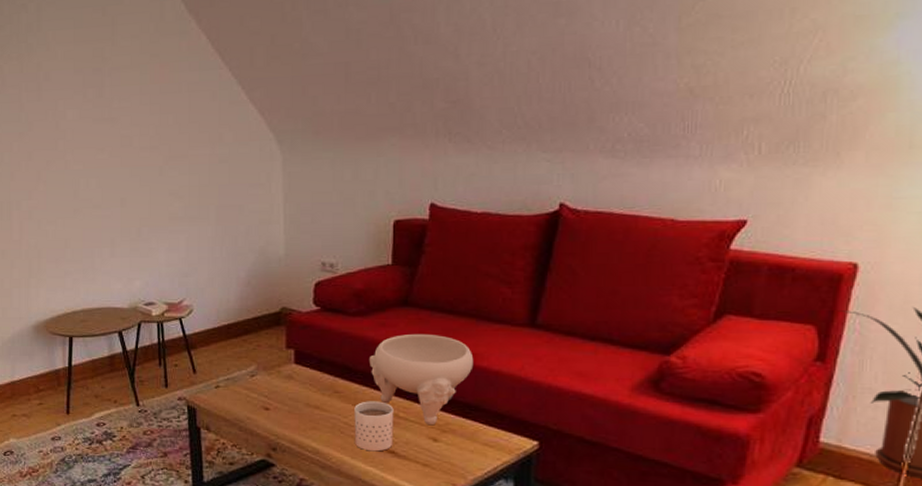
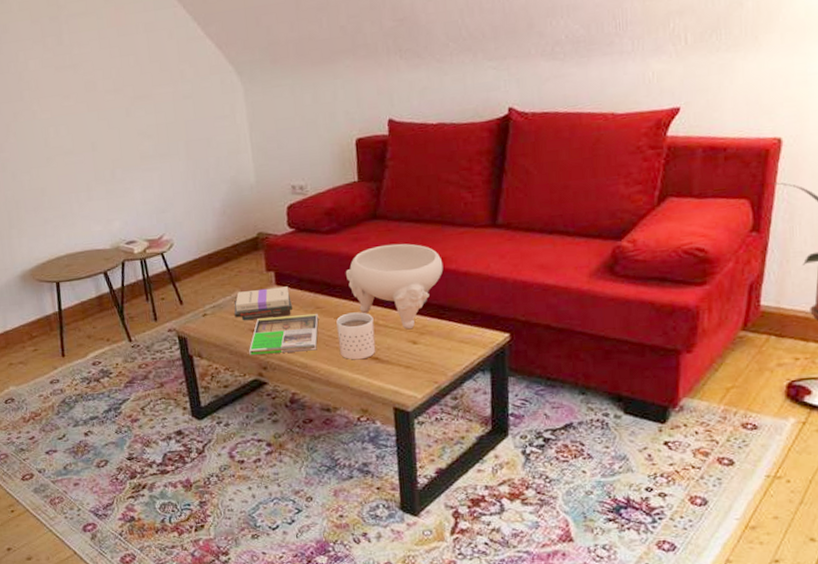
books: none [248,366,309,397] -> present [234,286,292,320]
magazine: none [260,397,336,437] -> present [249,313,319,355]

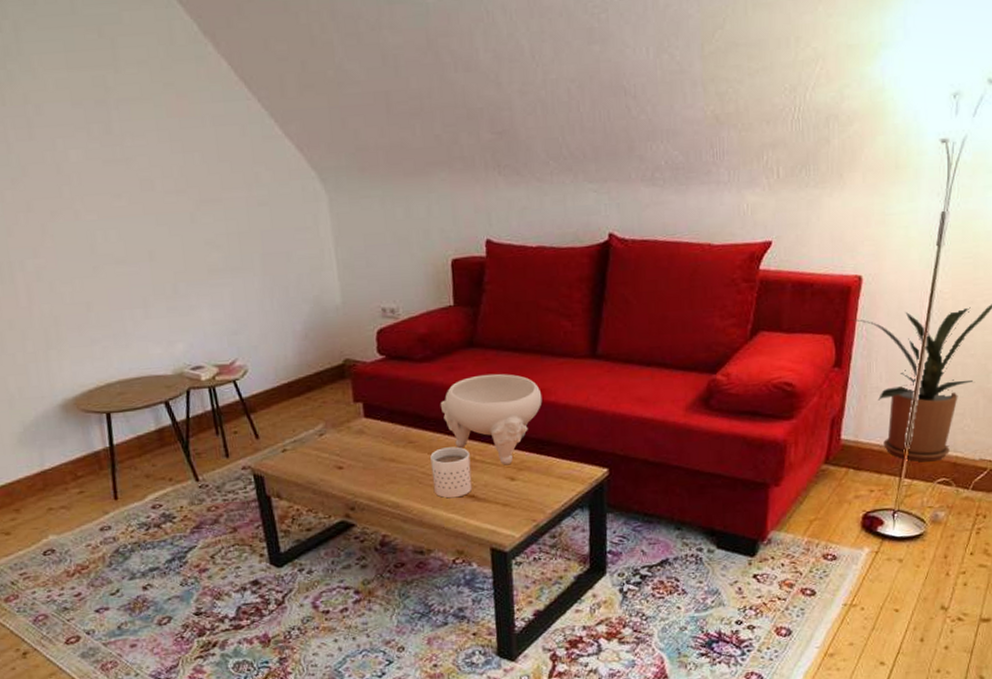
books: present [234,286,292,320] -> none [317,419,383,456]
magazine: present [249,313,319,355] -> none [334,448,411,495]

